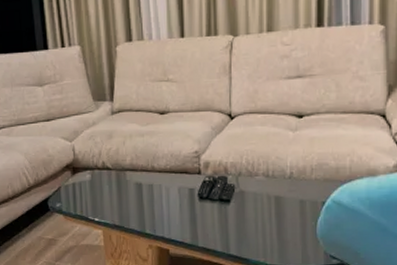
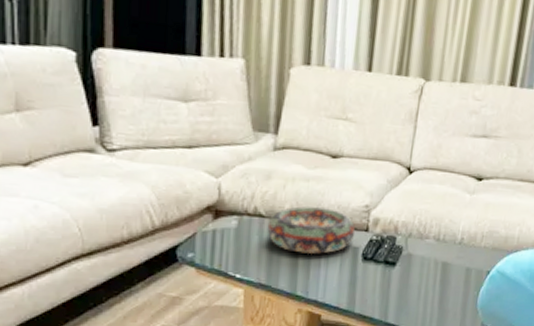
decorative bowl: none [114,157,189,197] -> present [267,206,356,254]

